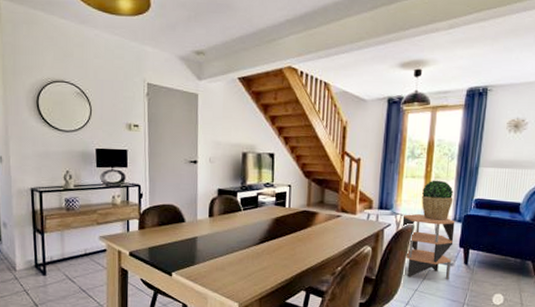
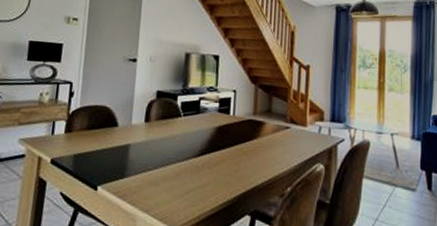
side table: present [402,214,455,280] -> none [357,129,414,209]
potted plant: present [421,180,454,220] -> none [375,92,410,138]

